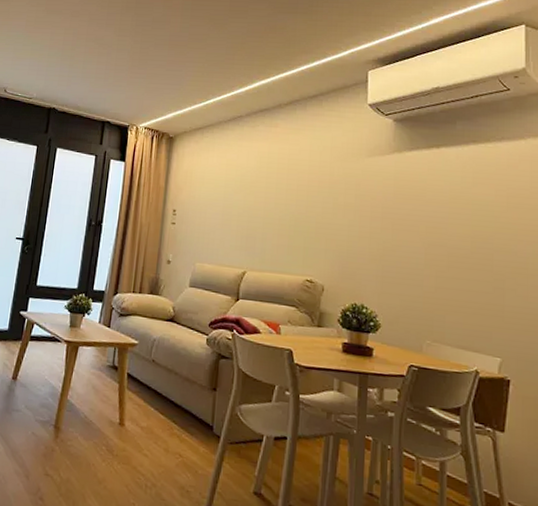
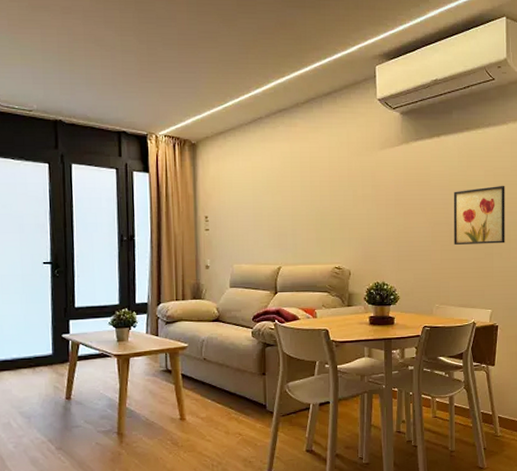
wall art: none [453,208,522,278] -> present [453,185,505,245]

